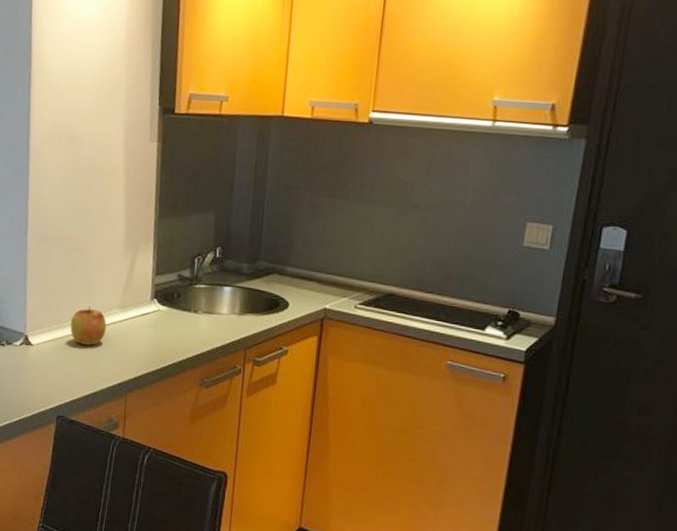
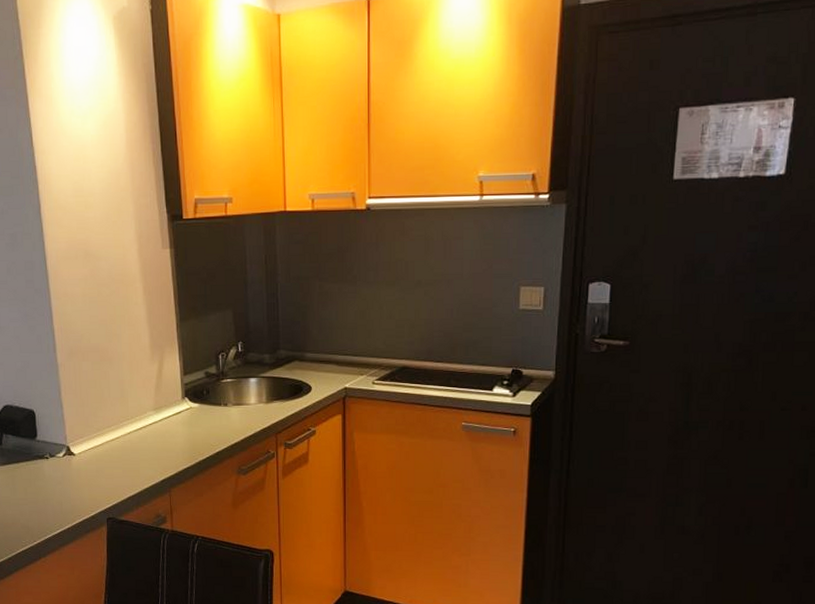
apple: present [70,306,107,346] -> none [108,411,143,449]

